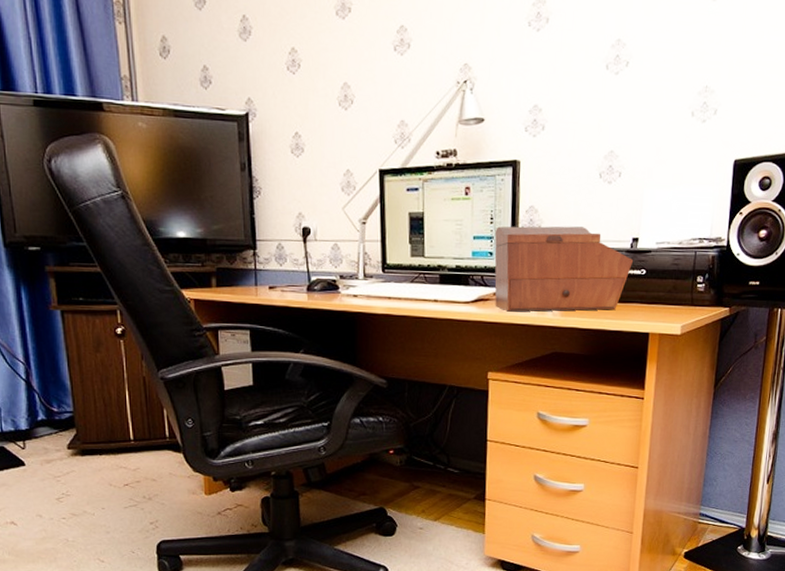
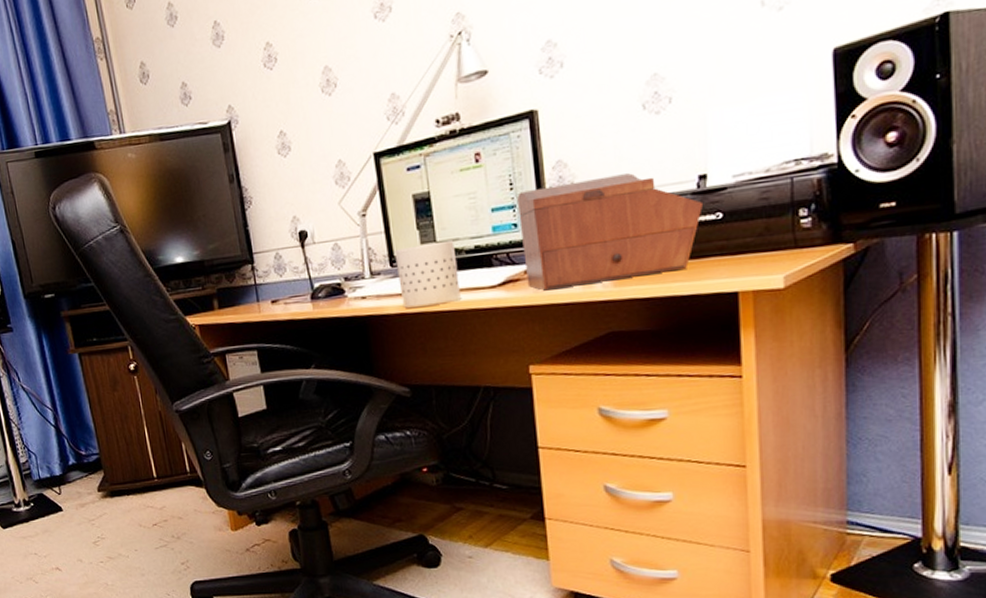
mug: none [387,257,440,312] -> present [394,240,461,309]

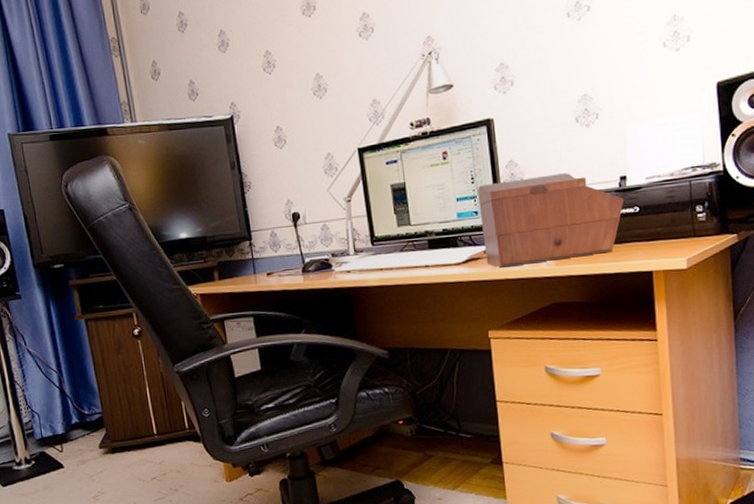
mug: present [394,240,461,309] -> none [375,224,431,282]

